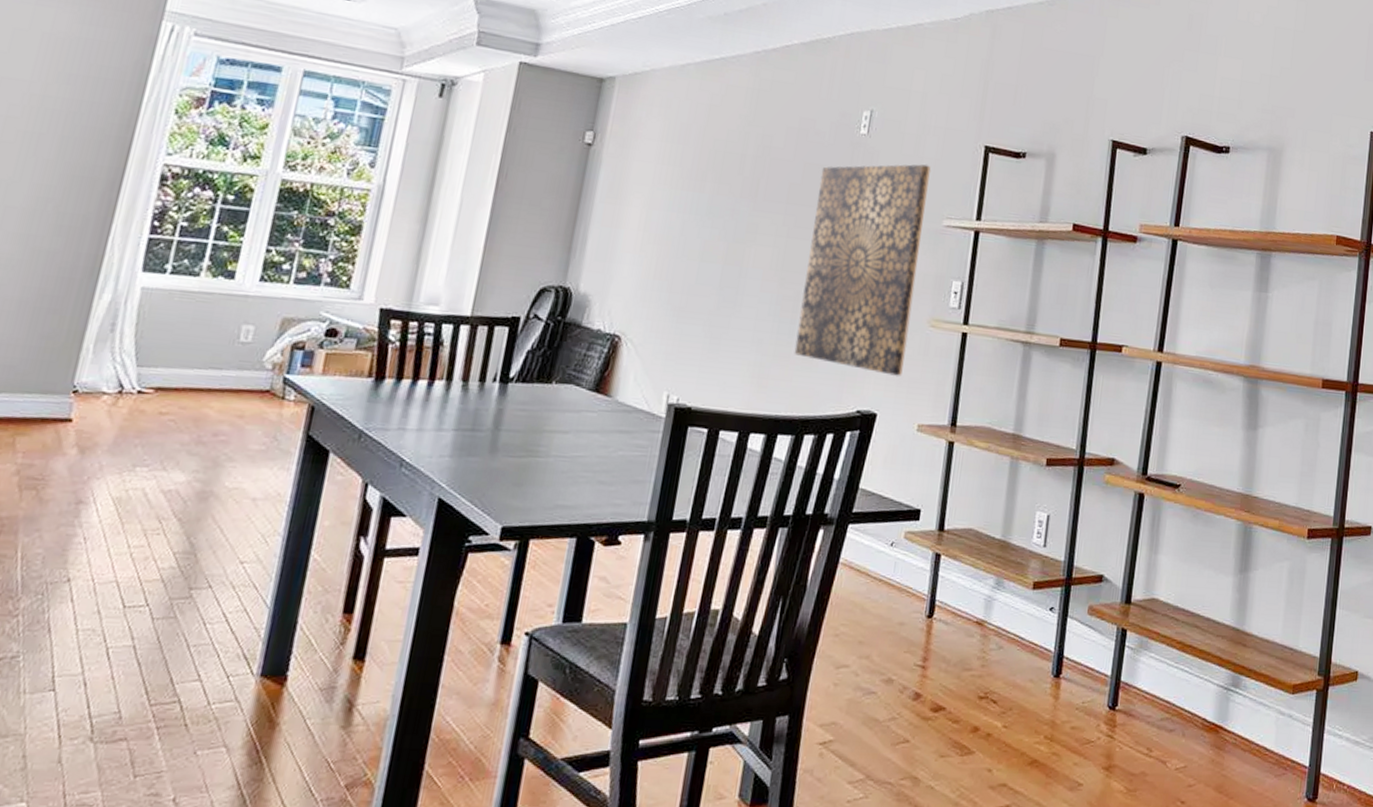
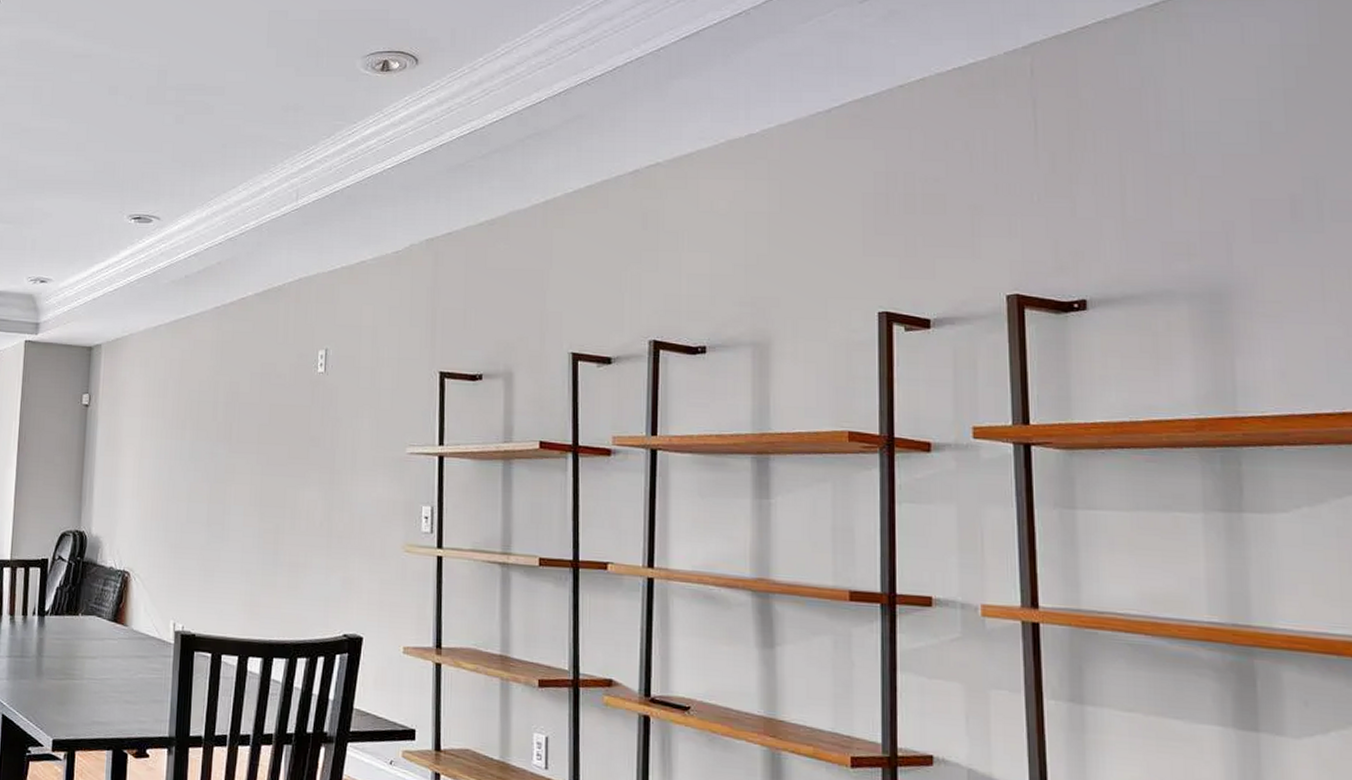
wall art: present [794,164,931,376] -> none [280,396,390,601]

